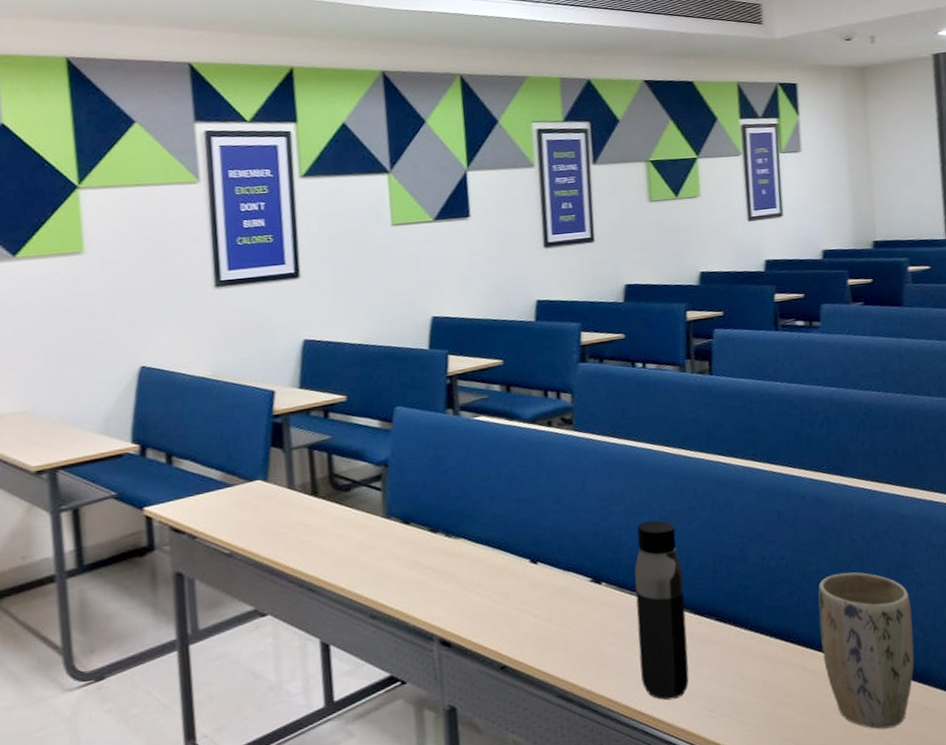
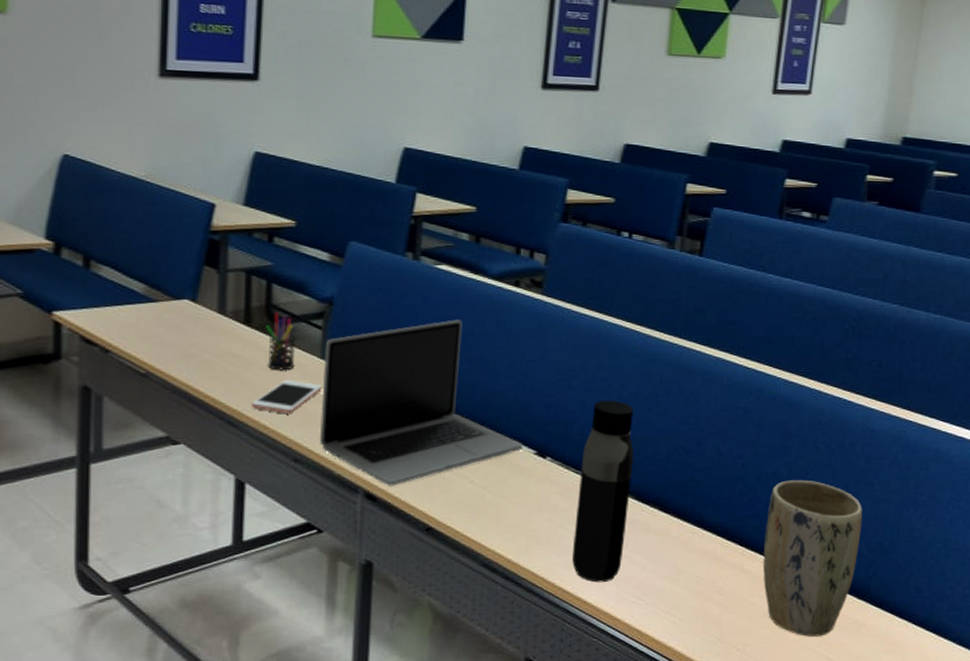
cell phone: none [327,541,388,574] -> present [252,380,322,413]
pen holder: none [331,480,362,535] -> present [266,312,296,371]
laptop: none [386,464,578,631] -> present [320,319,522,486]

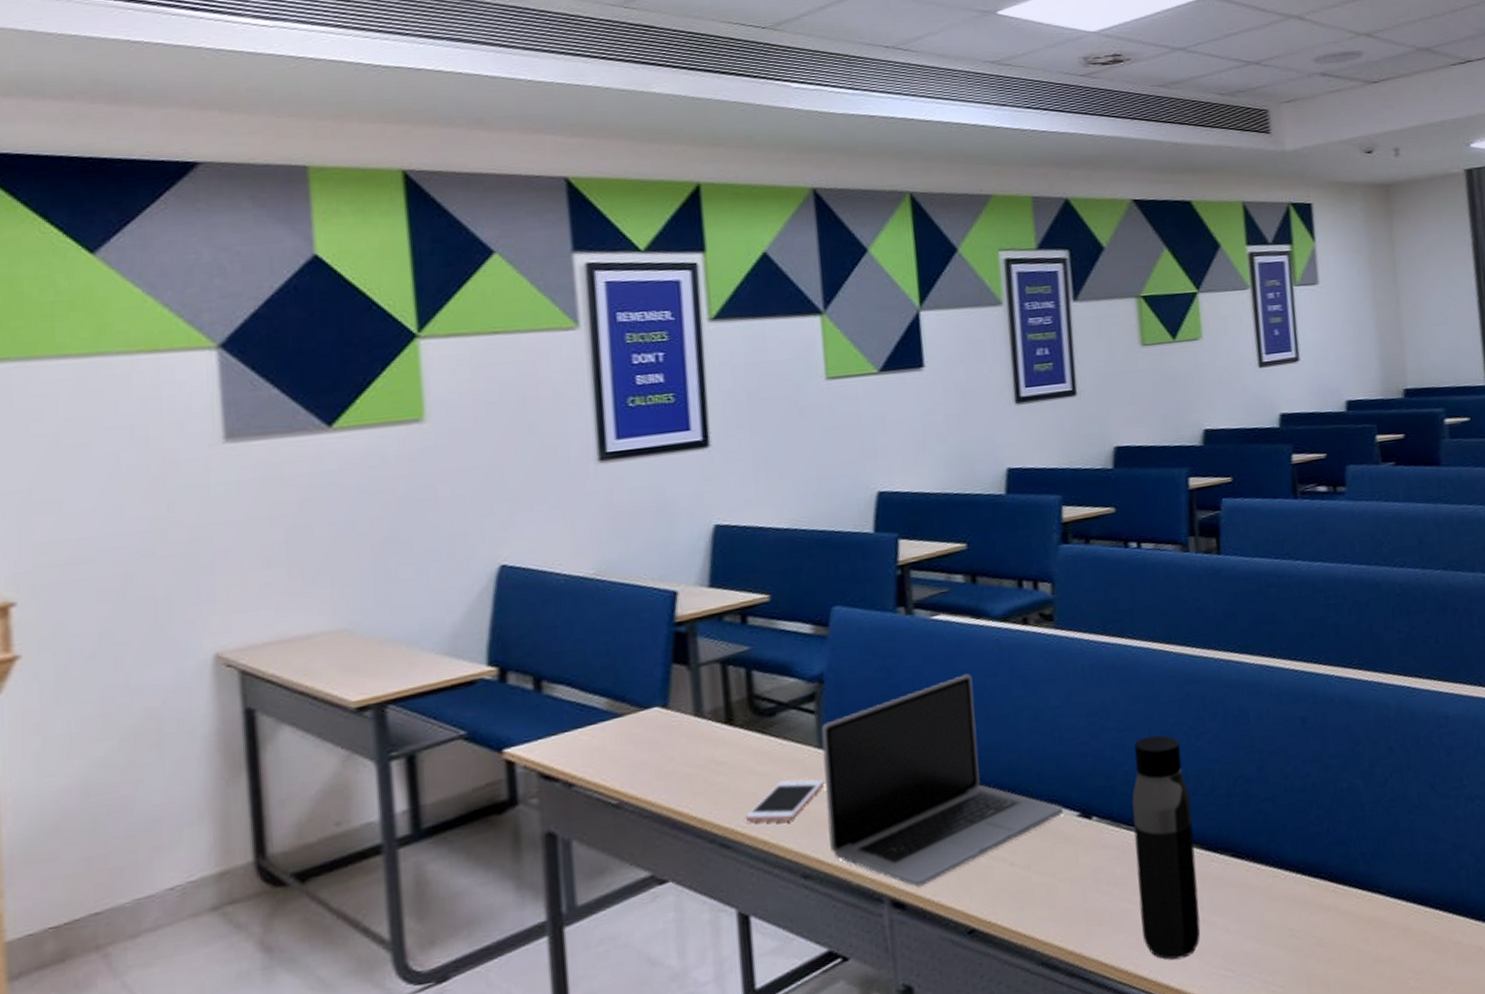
pen holder: present [266,312,296,371] -> none [751,703,790,772]
plant pot: present [762,480,863,636] -> none [1351,788,1465,979]

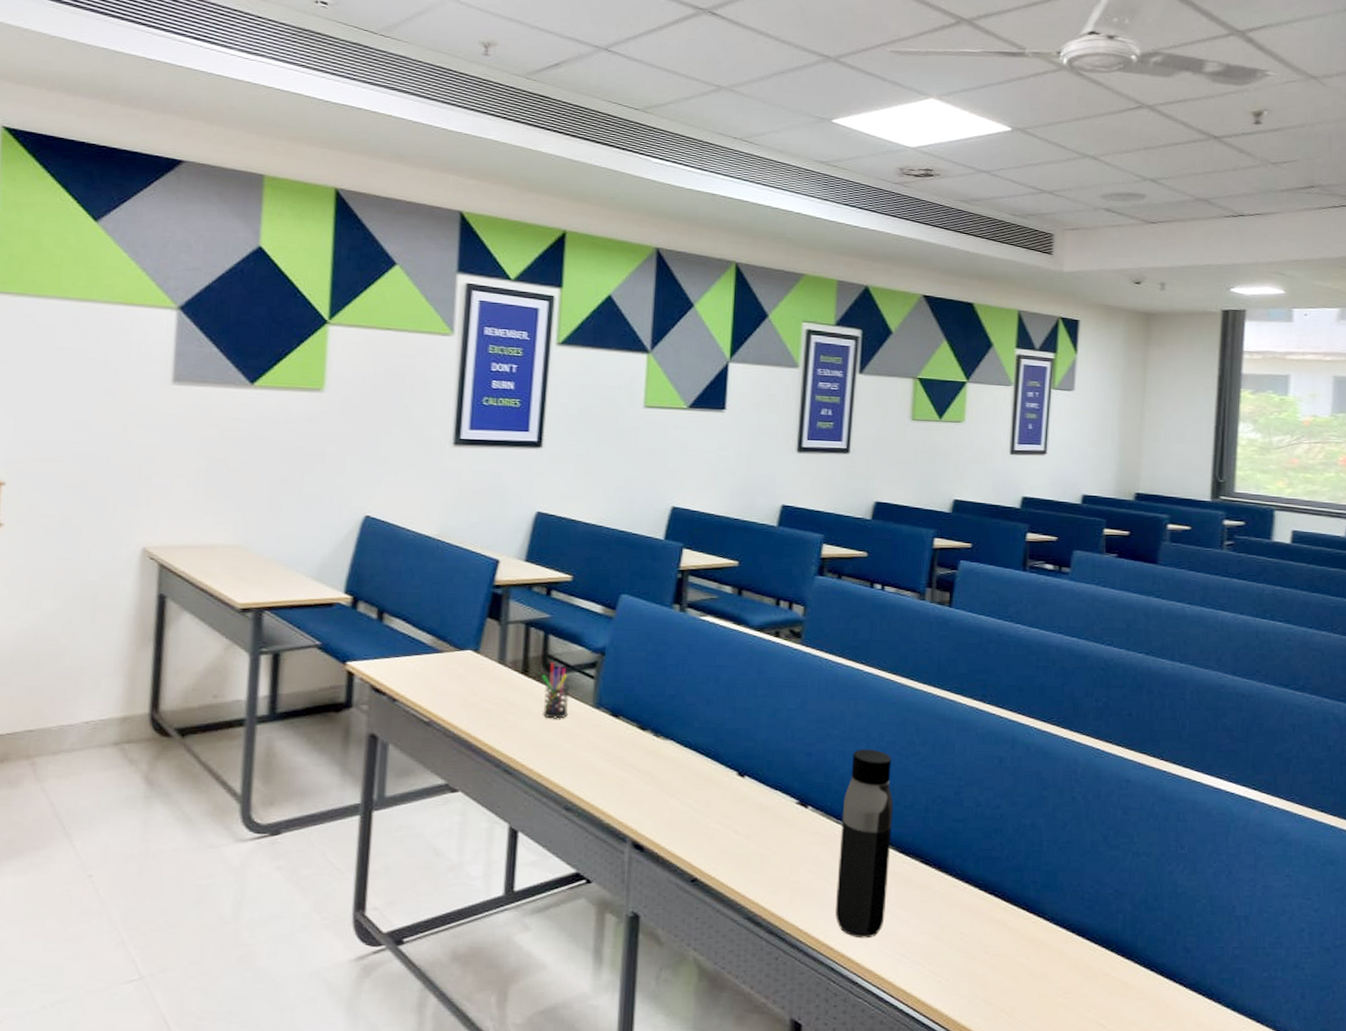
cell phone: present [746,779,824,823] -> none [527,728,593,761]
pen holder: none [751,703,790,772] -> present [542,662,570,719]
laptop: present [821,674,1063,888] -> none [590,669,785,835]

